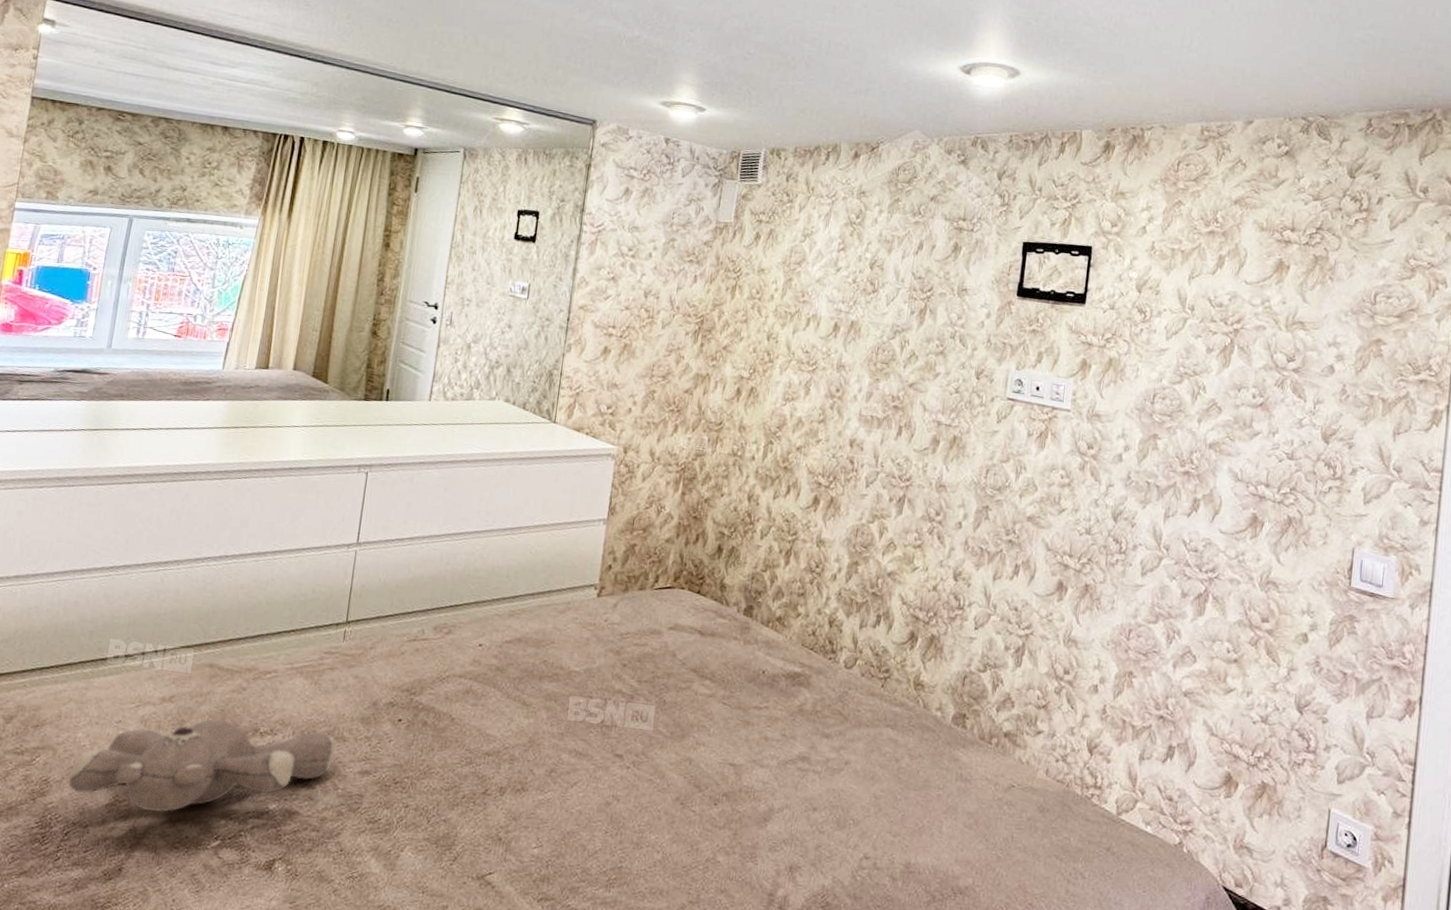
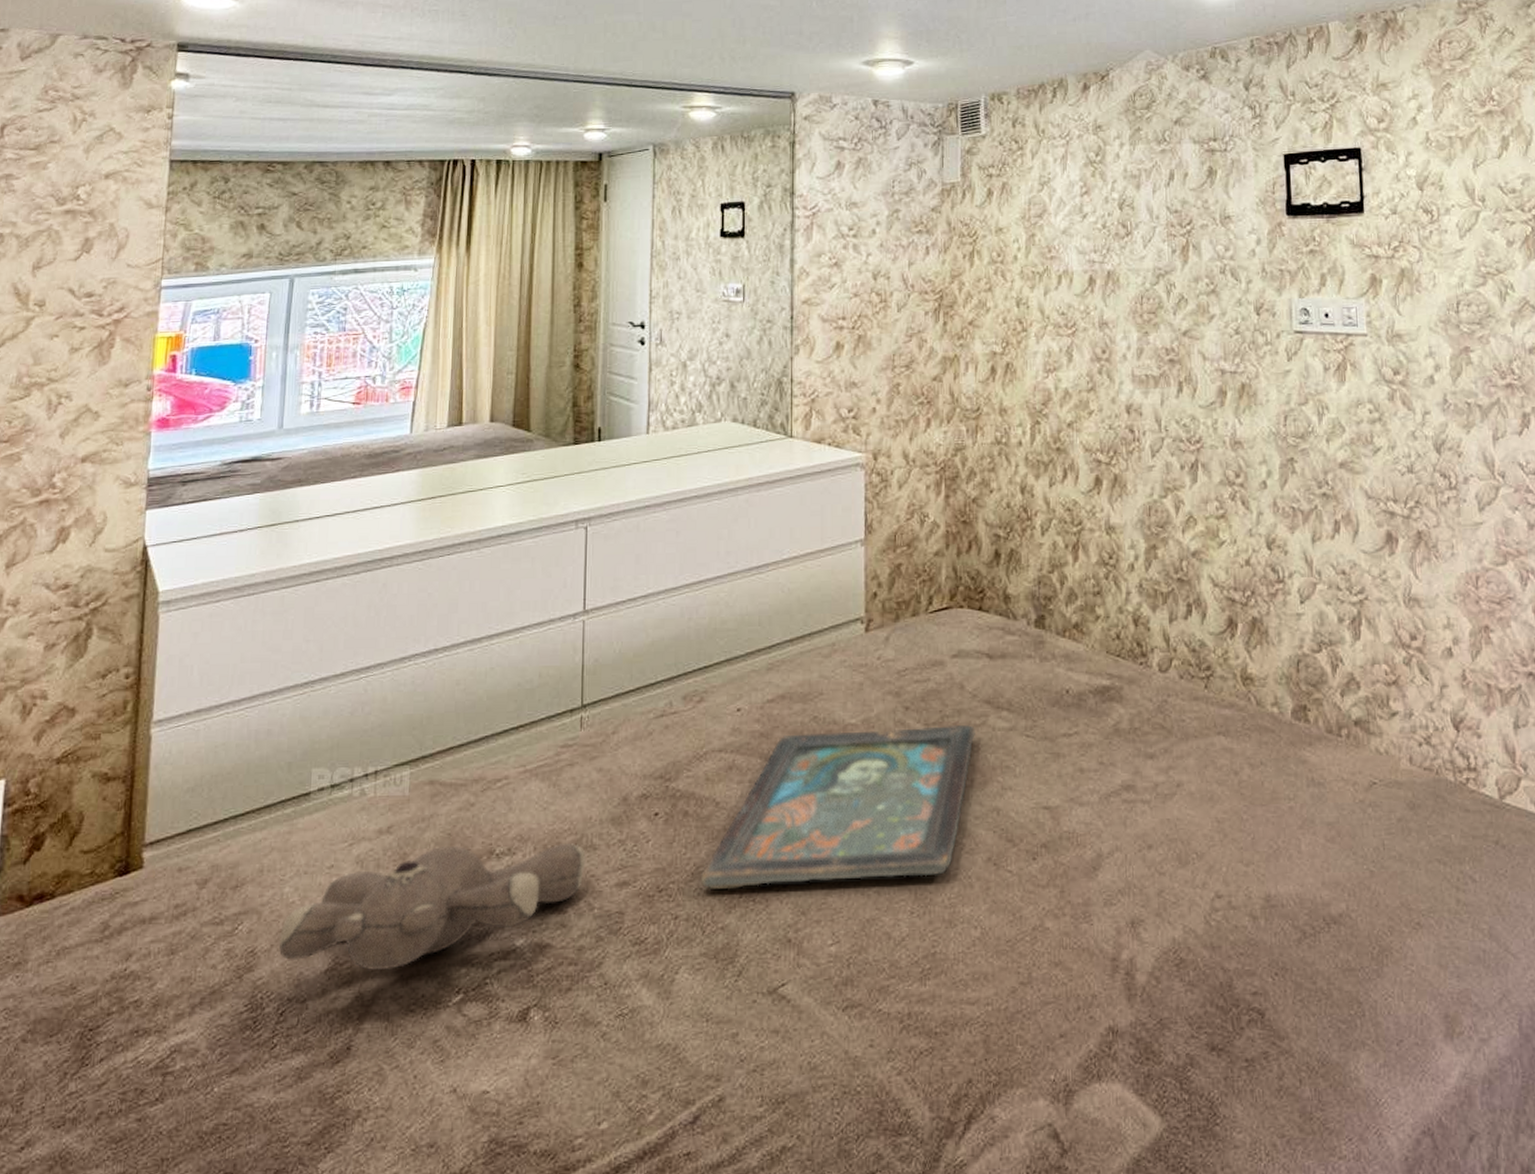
decorative tray: none [430,672,681,805] -> present [700,724,975,889]

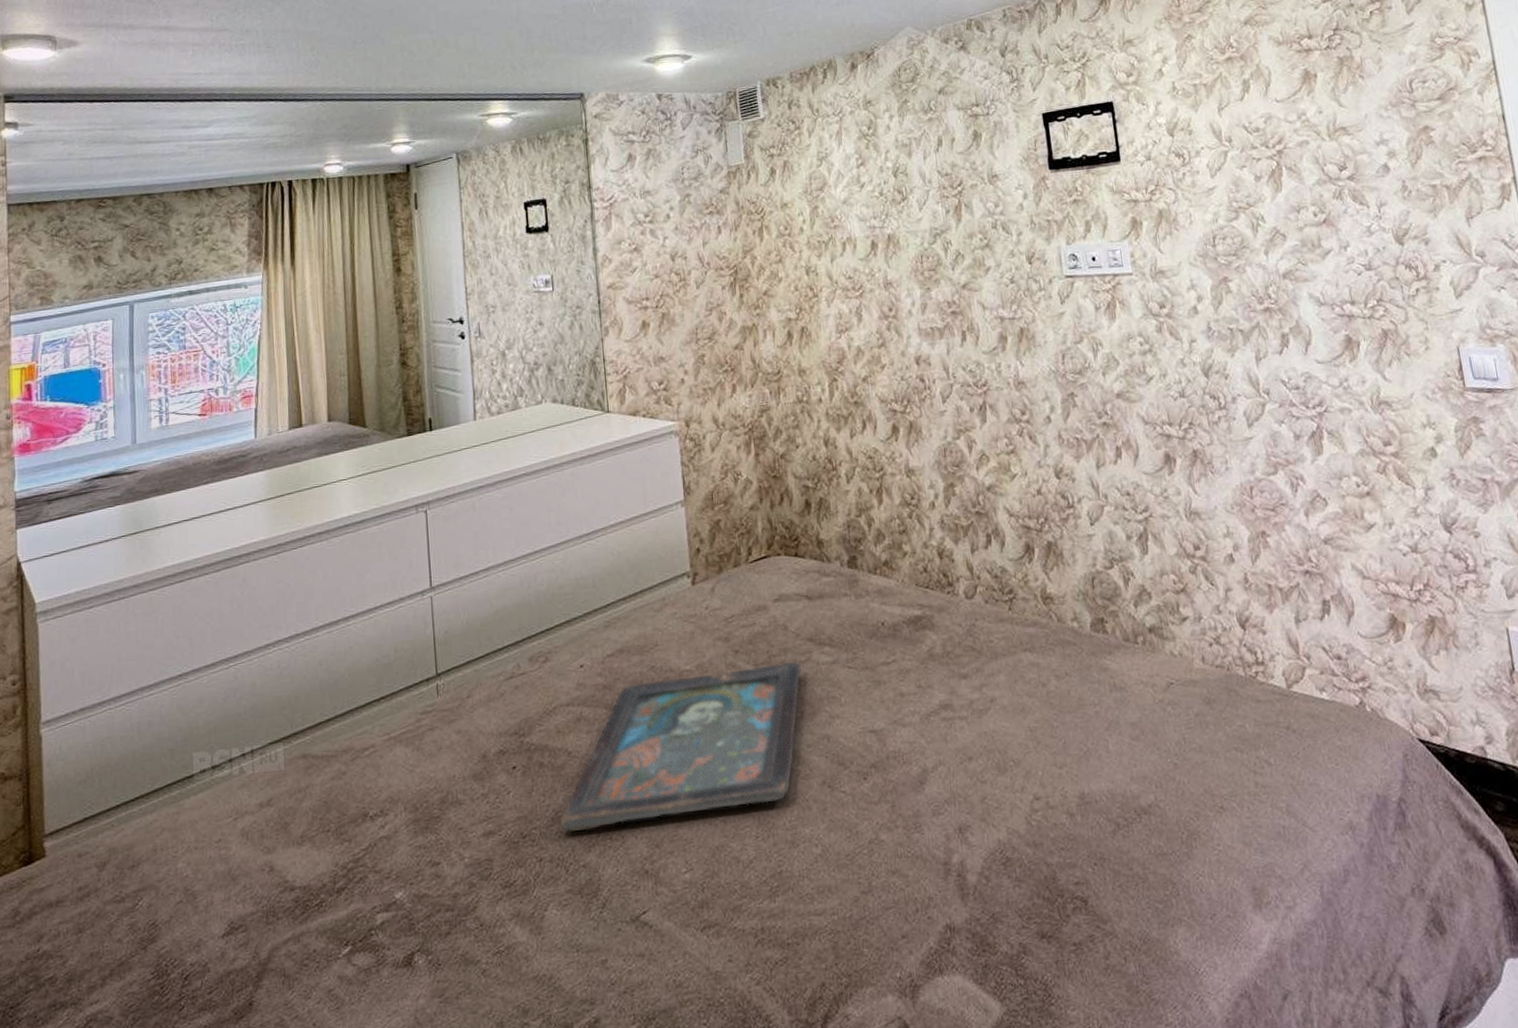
stuffed bear: present [279,843,586,970] -> none [177,801,453,932]

